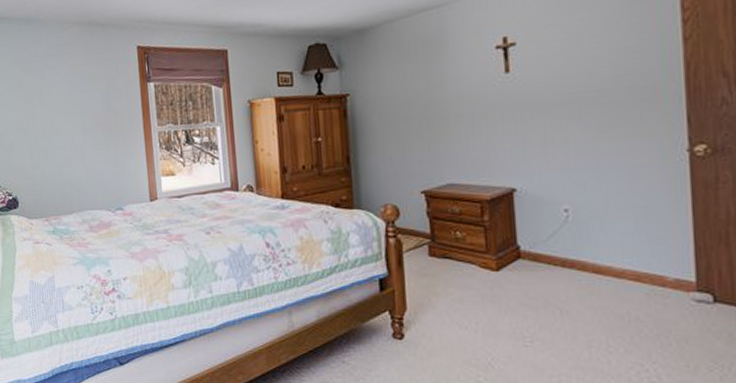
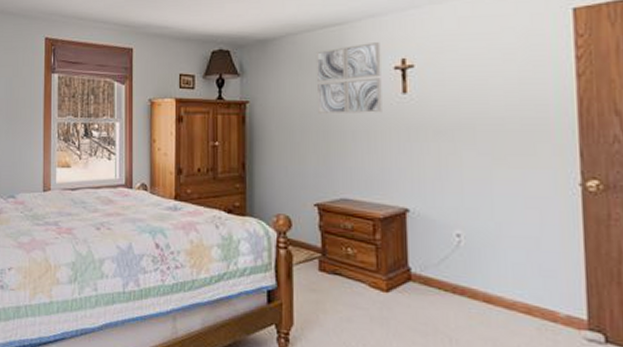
wall art: none [414,22,485,102] -> present [315,42,382,115]

